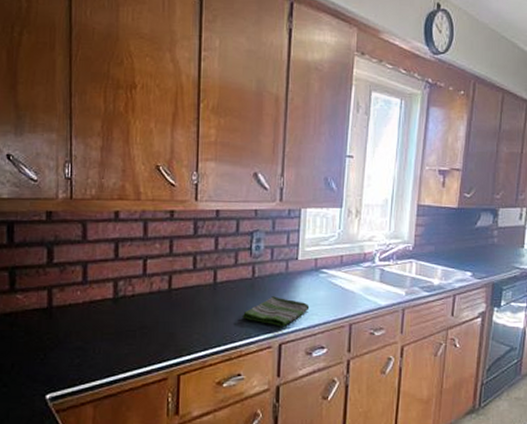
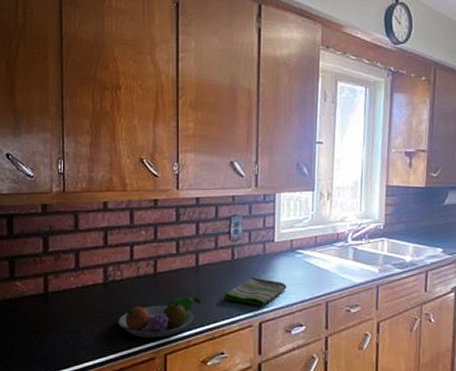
fruit bowl: none [129,315,219,358] -> present [119,297,202,338]

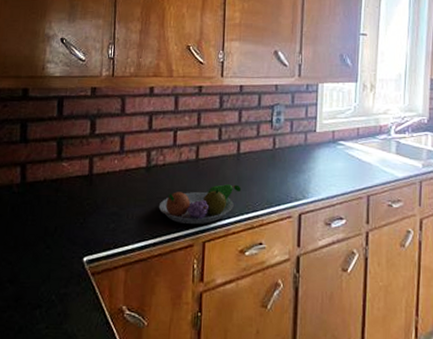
dish towel: present [223,277,287,306] -> none [263,167,328,197]

